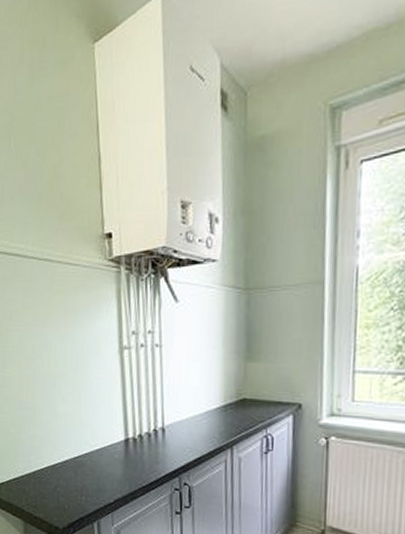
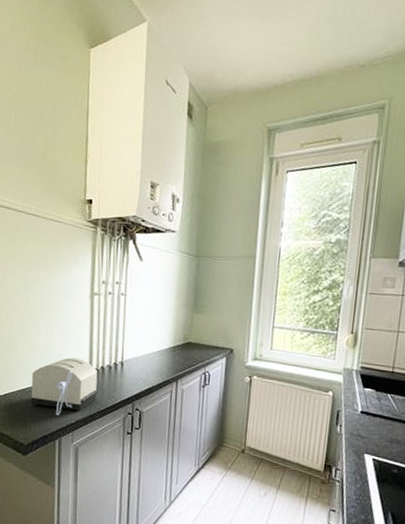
toaster: none [61,425,138,495] -> present [31,357,99,416]

